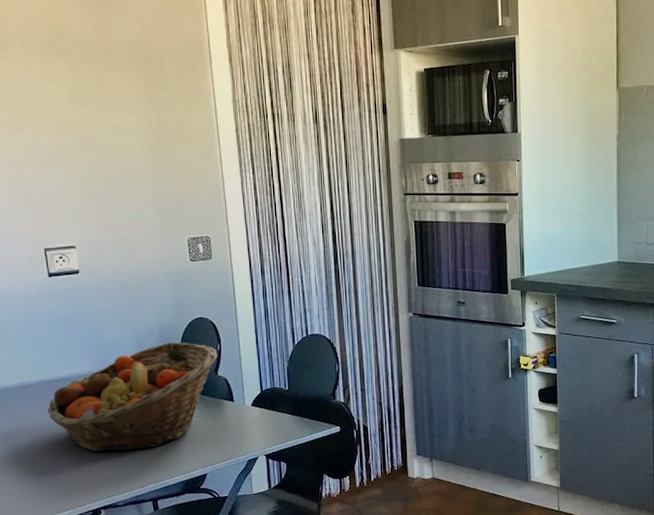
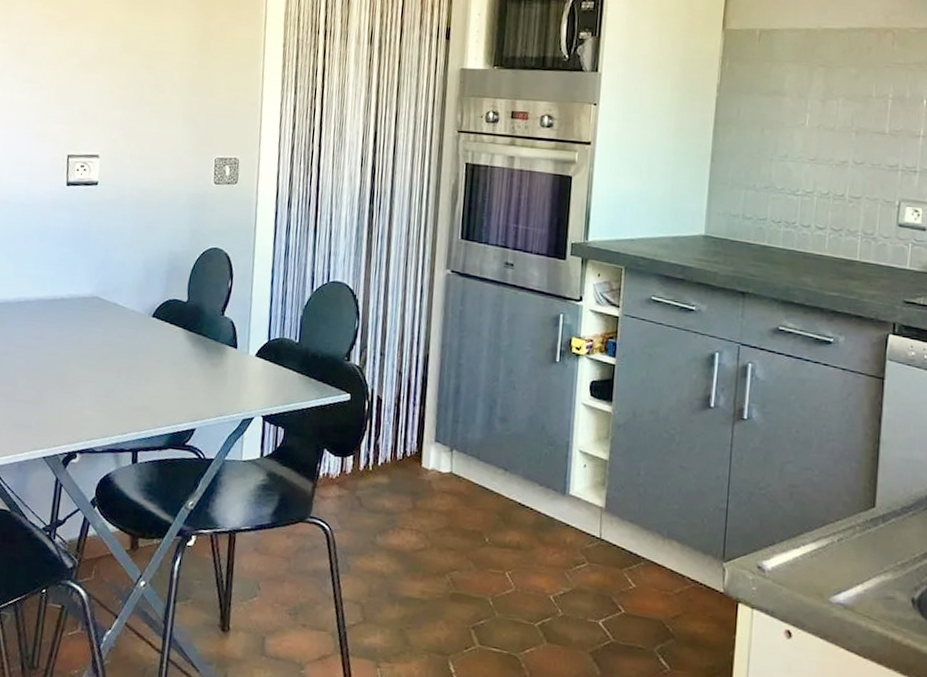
fruit basket: present [47,342,218,452] -> none [40,272,228,390]

